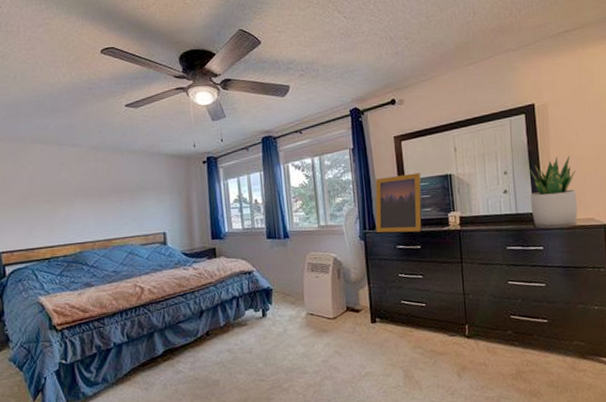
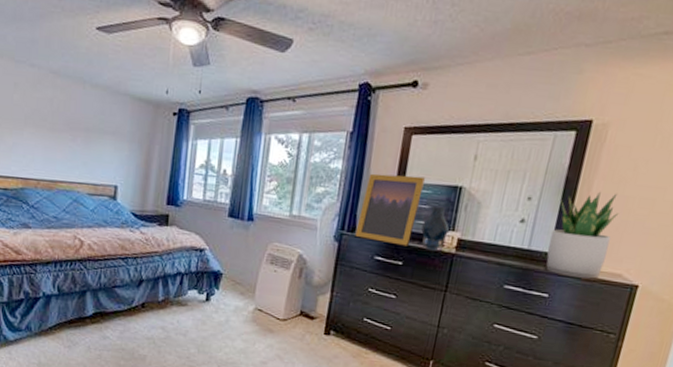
vase: none [428,194,450,232] -> present [421,206,449,251]

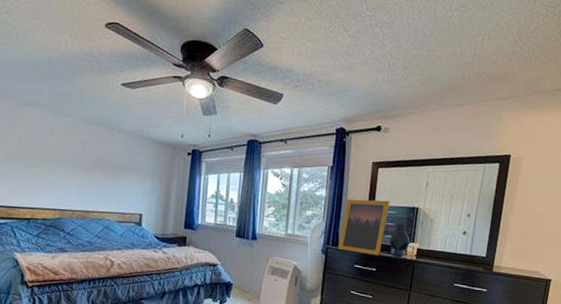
planter: present [546,191,619,279] -> none [484,208,534,276]

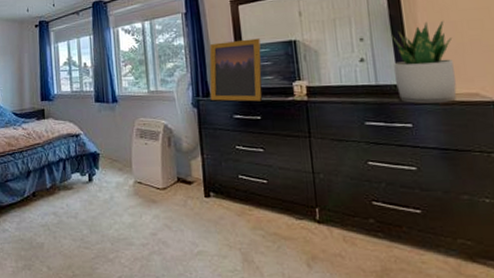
vase: present [389,224,410,259] -> none [269,61,296,102]
planter: none [484,208,534,276] -> present [390,21,457,104]

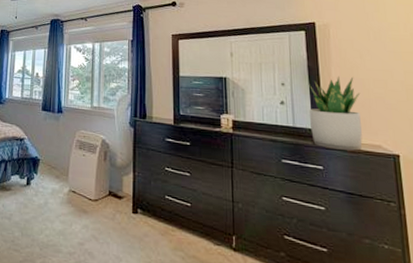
picture frame: present [209,38,263,102] -> none [147,70,195,129]

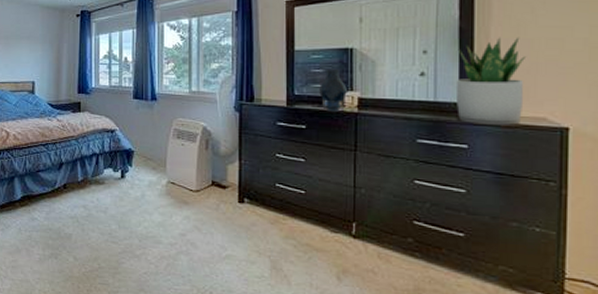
vase: none [200,94,223,132] -> present [319,70,347,112]

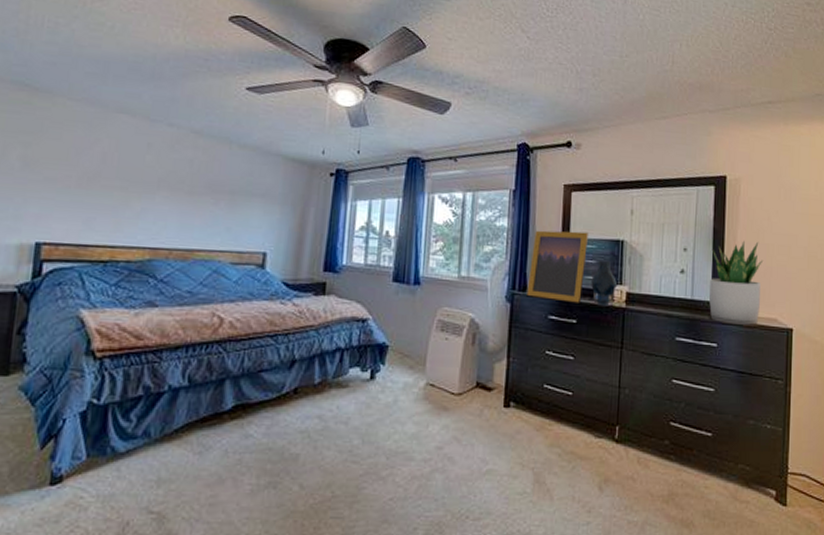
picture frame: none [254,43,314,110] -> present [527,230,588,303]

